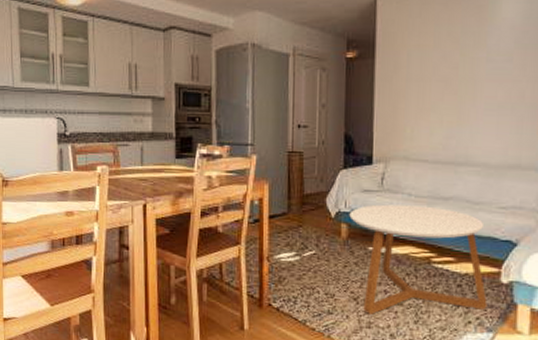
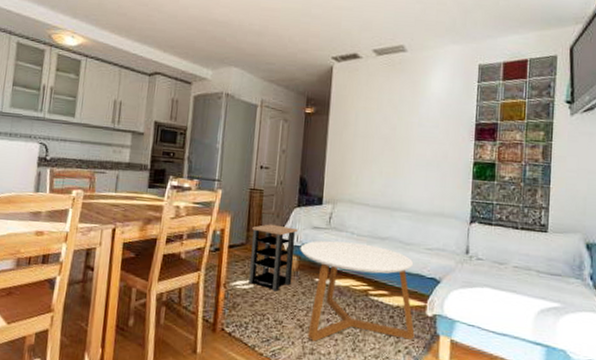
side table: none [294,189,345,263] -> present [248,224,298,291]

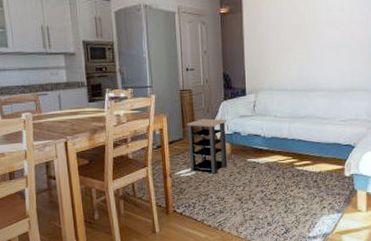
coffee table: present [300,240,415,341] -> none [231,124,336,210]

